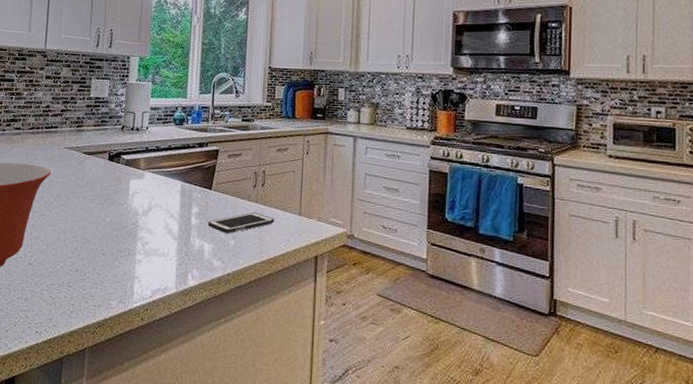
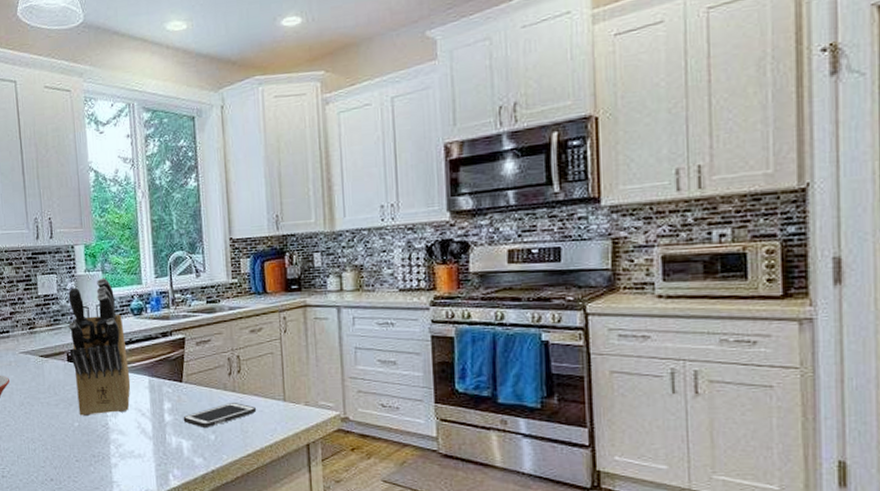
knife block: none [111,88,165,214] -> present [68,278,131,417]

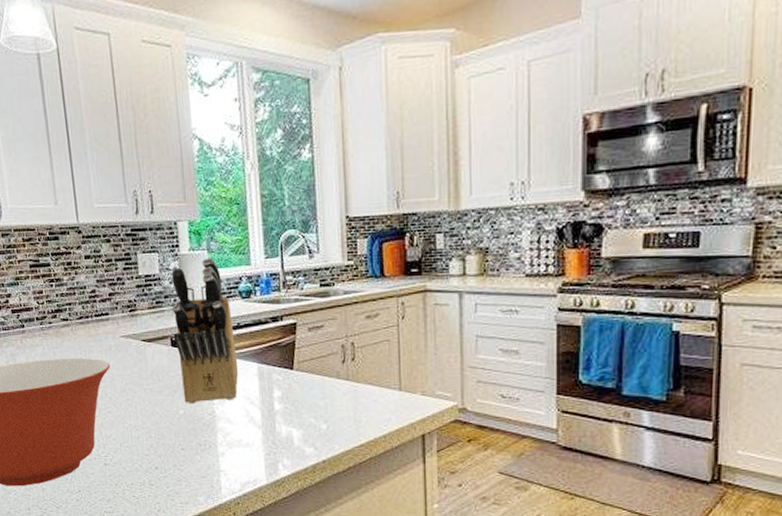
cell phone: present [183,403,257,429] -> none [293,392,371,418]

